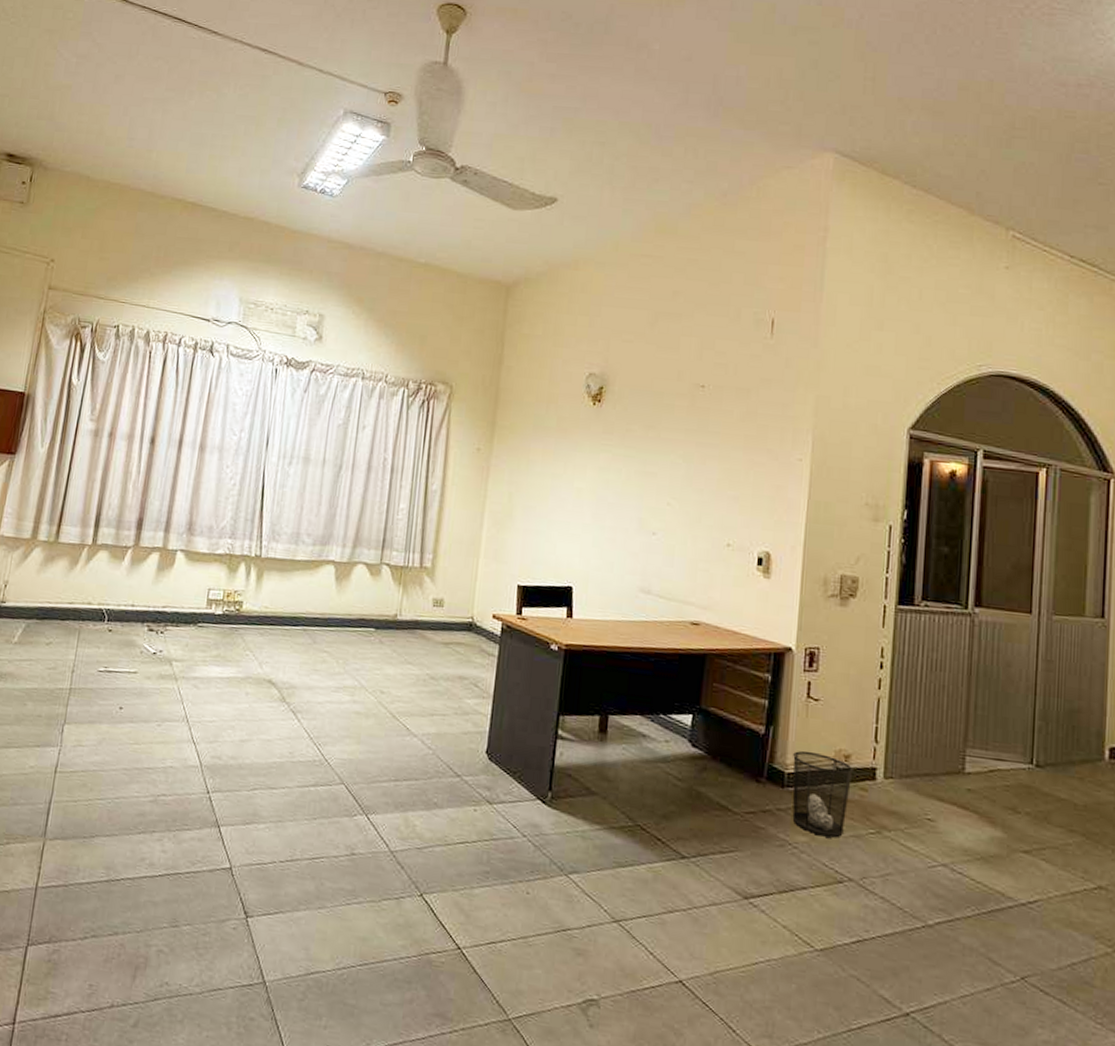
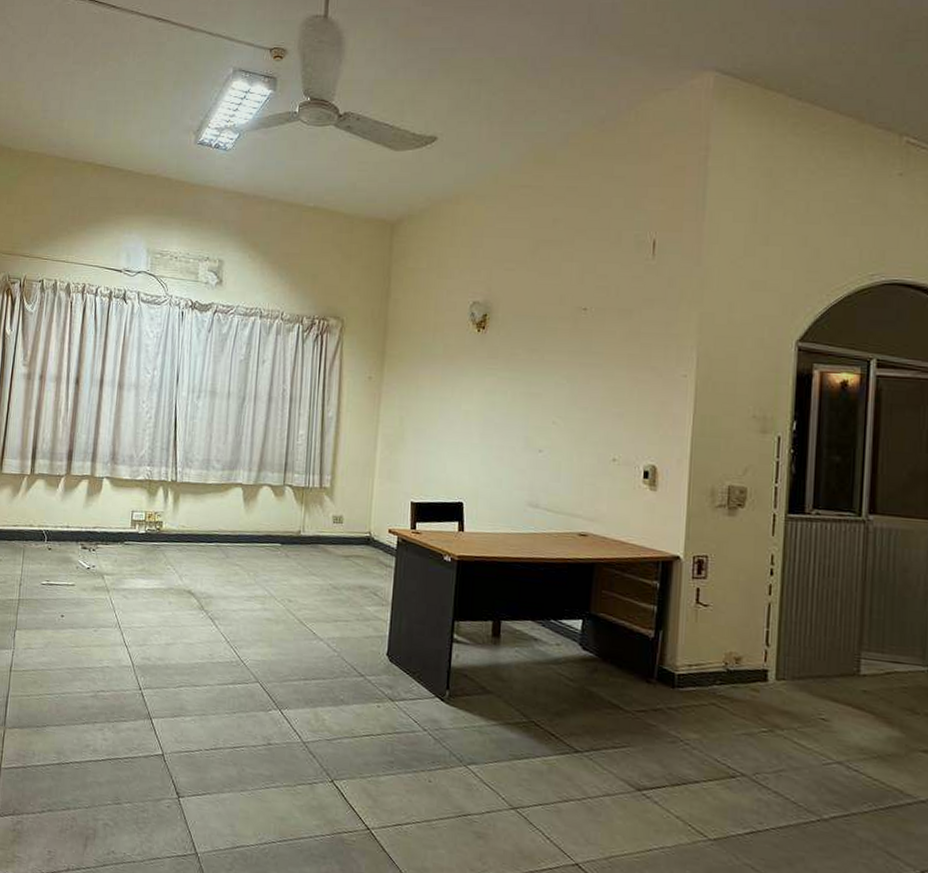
waste bin: present [792,750,854,838] -> none [683,653,745,736]

